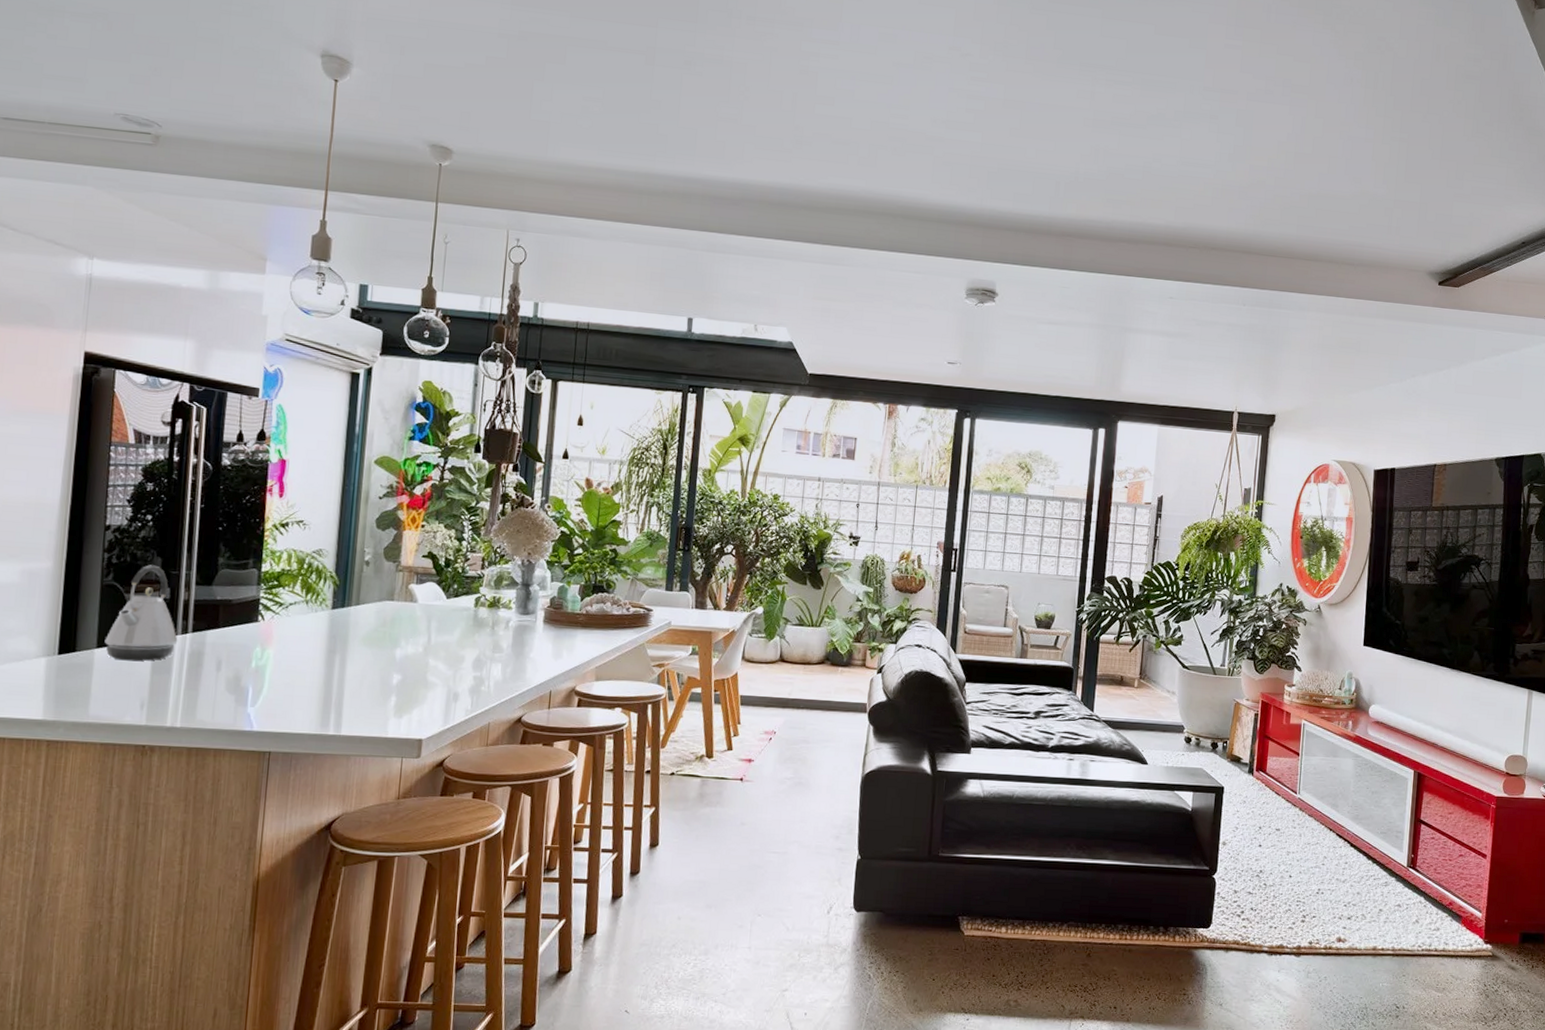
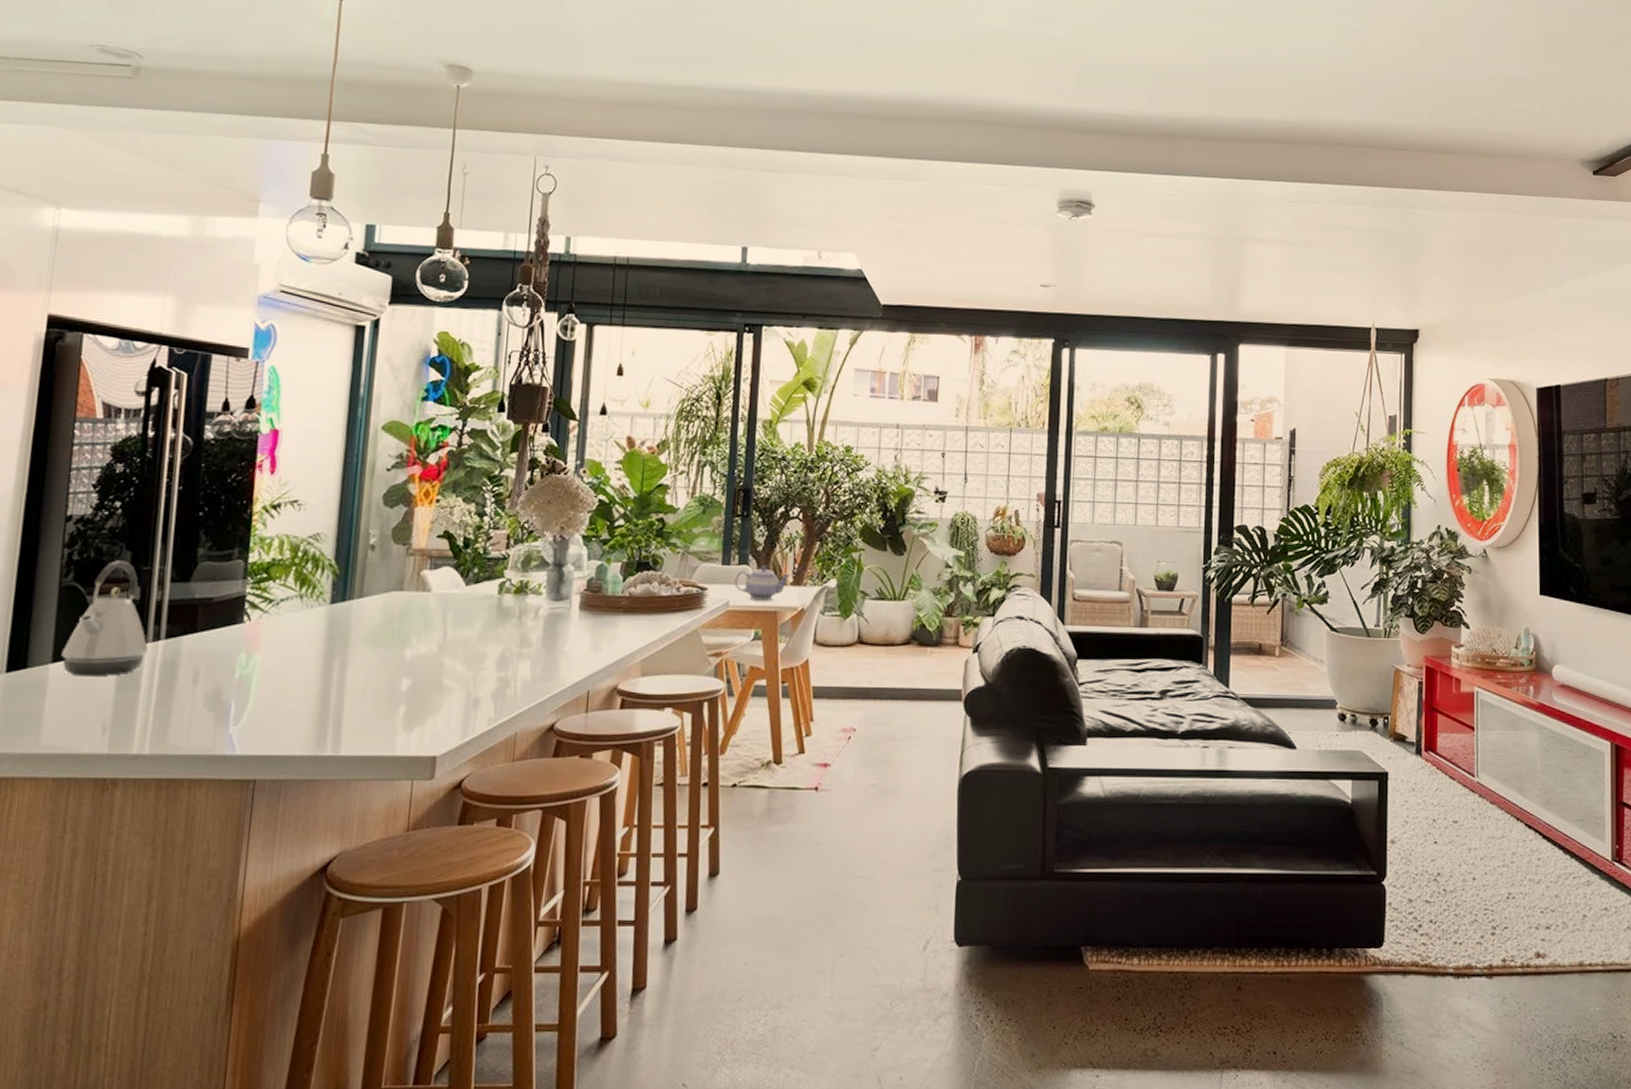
teapot: none [676,592,724,622] -> present [734,565,790,601]

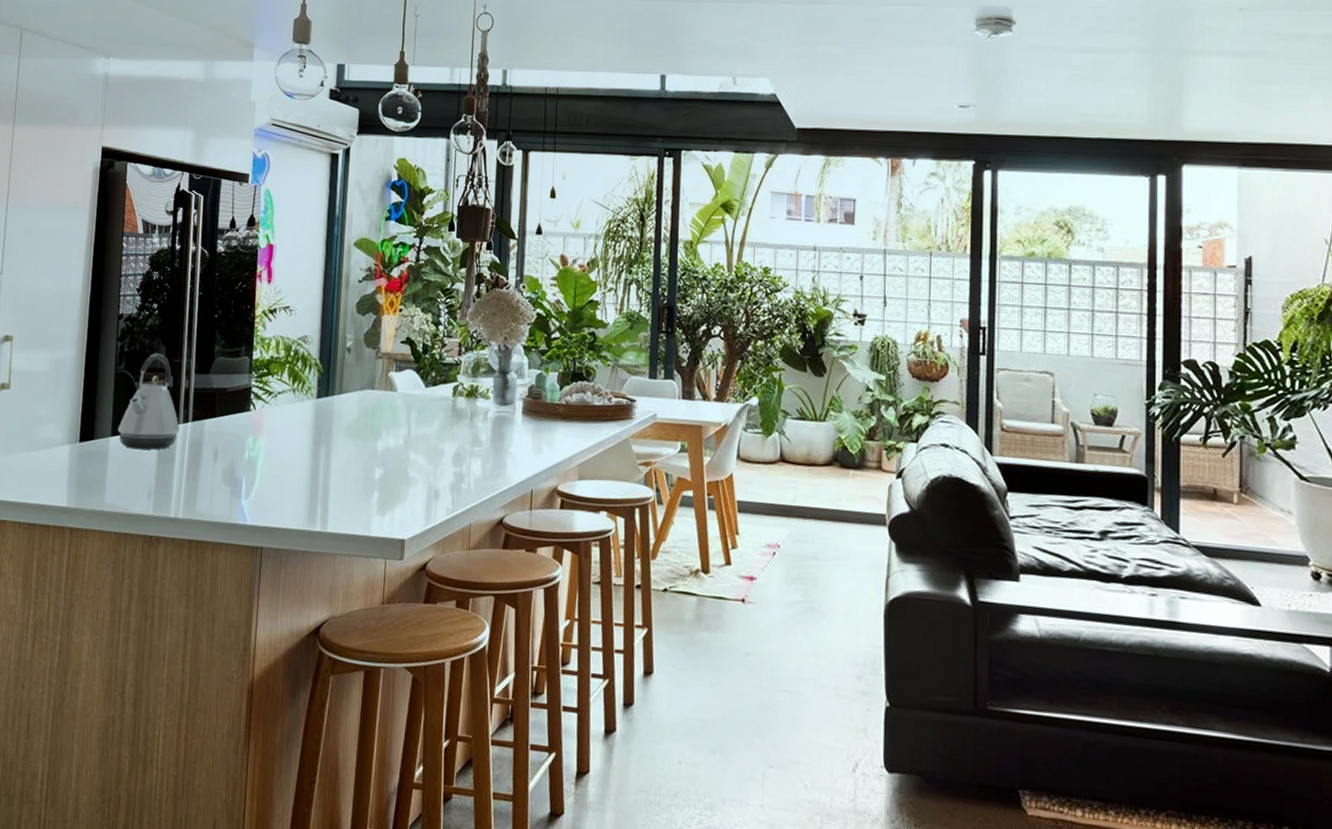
teapot: present [734,565,790,601] -> none [661,380,713,415]

